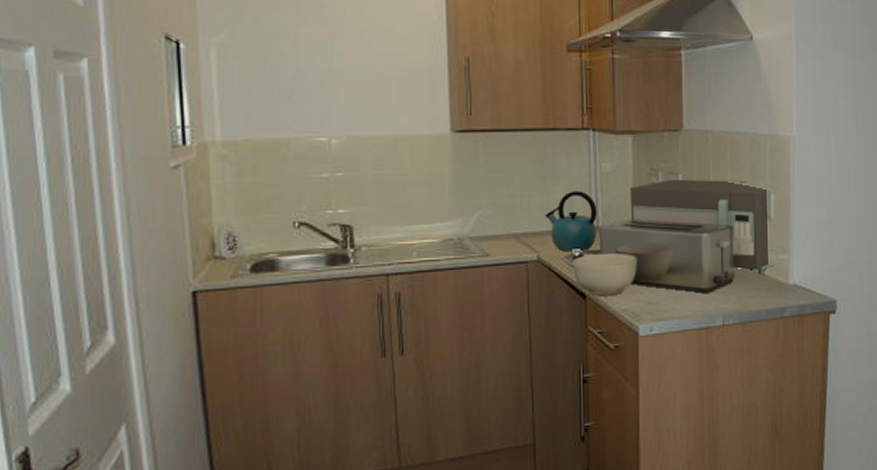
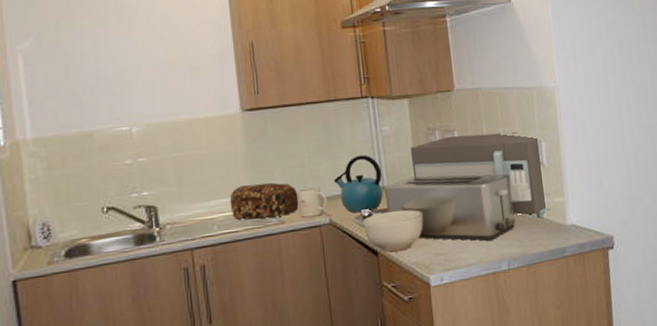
bread loaf: none [432,212,506,249] -> present [229,183,299,220]
mug: none [506,219,538,252] -> present [298,186,328,218]

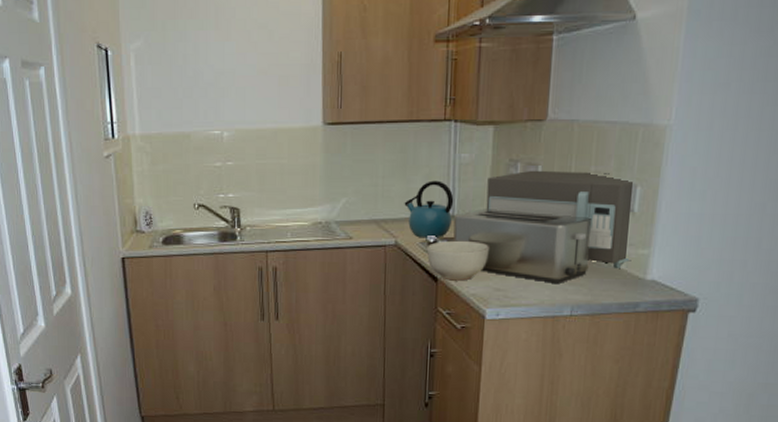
bread loaf: present [229,183,299,220] -> none [304,199,368,232]
mug: present [298,186,328,218] -> none [367,206,396,236]

